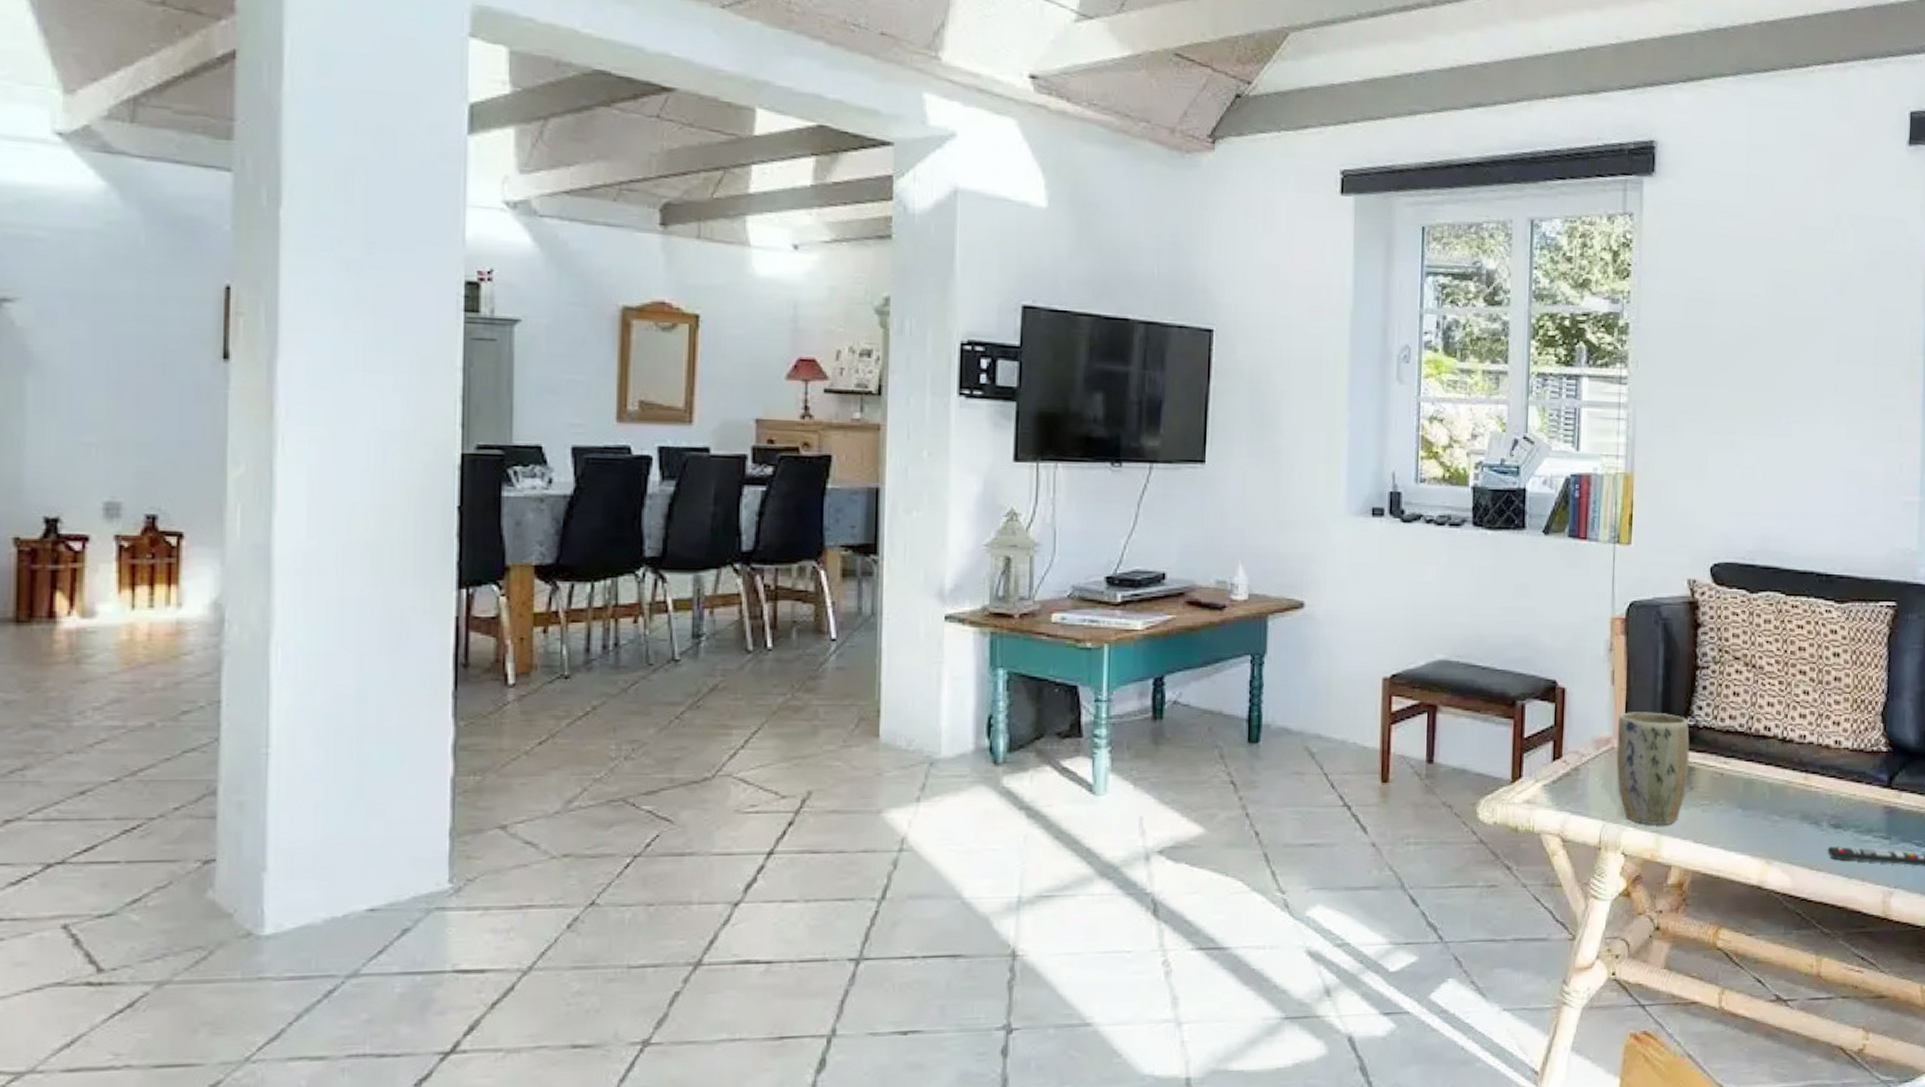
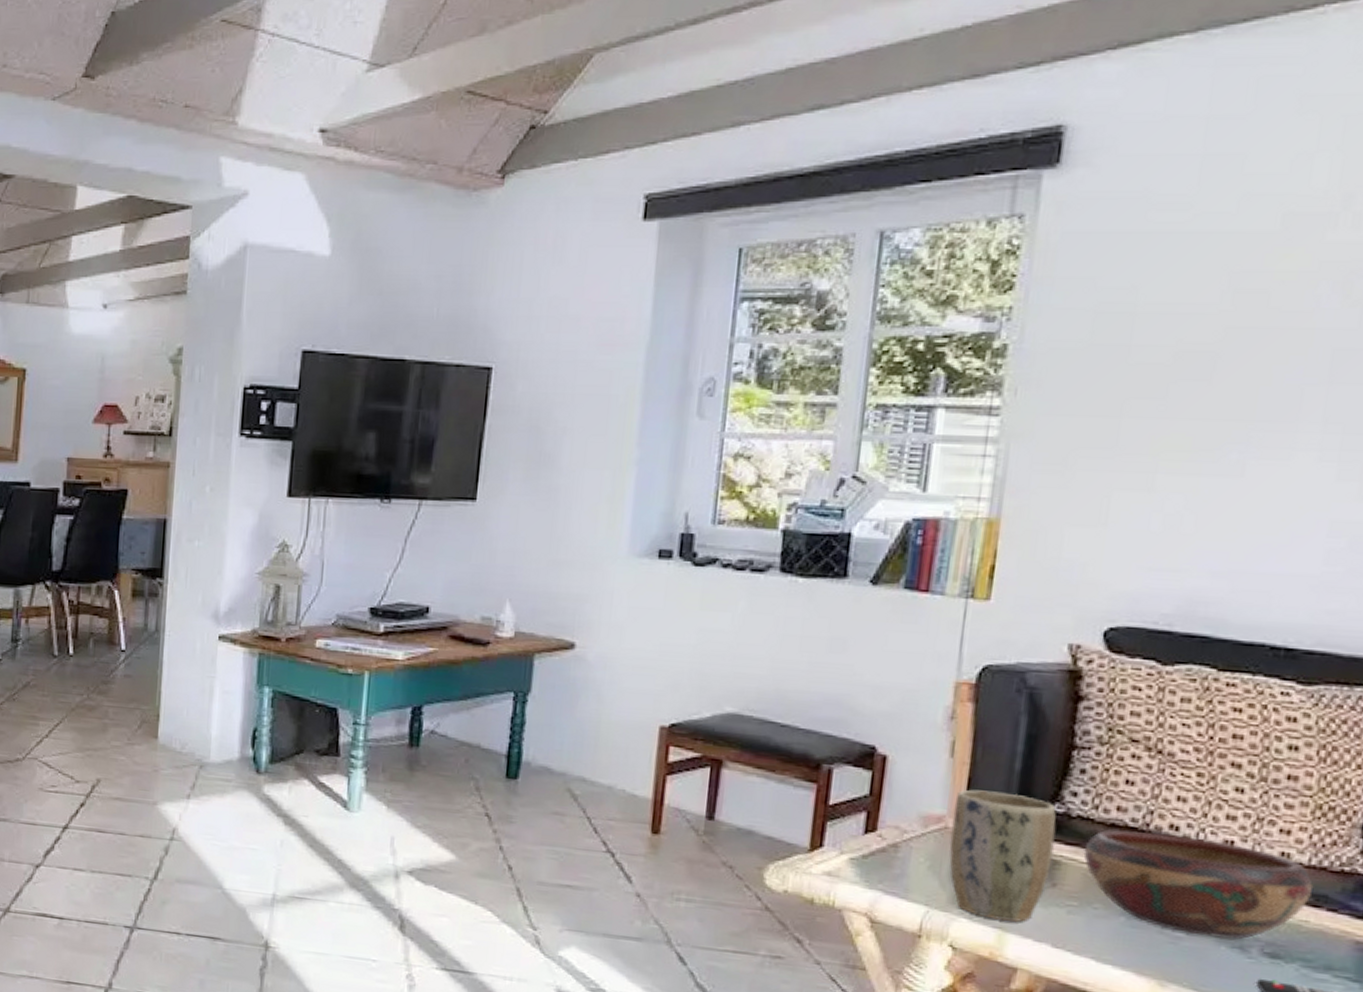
decorative bowl: none [1710,734,1857,817] -> present [1083,830,1314,940]

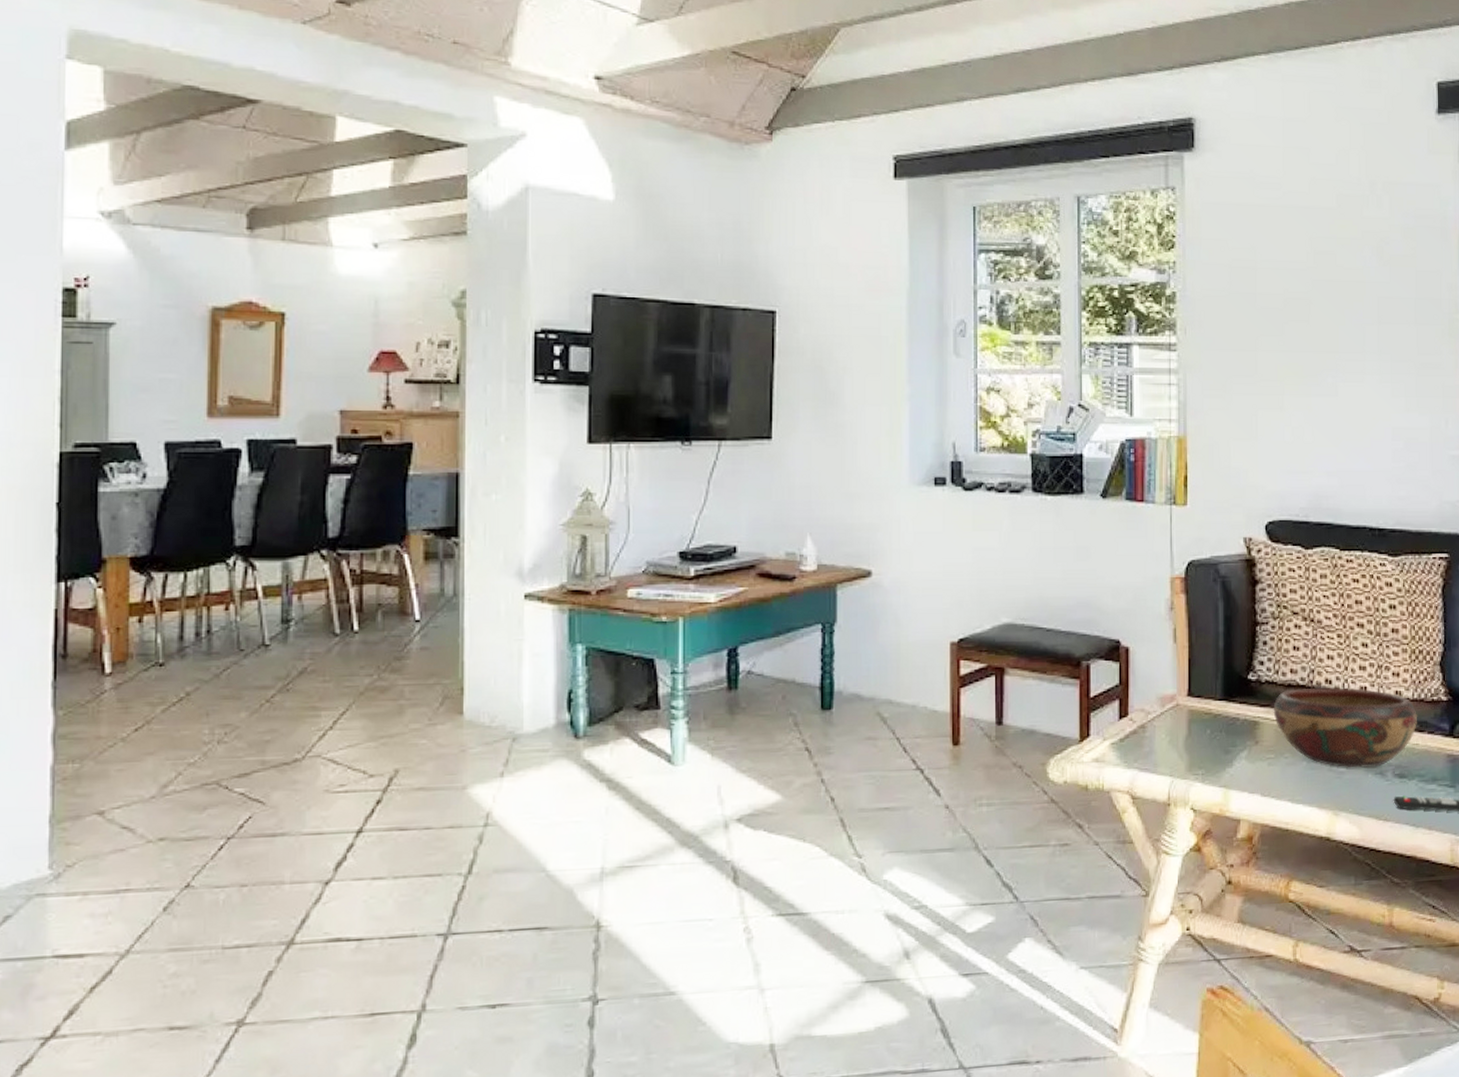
plant pot: present [949,789,1057,923] -> none [1181,668,1254,781]

